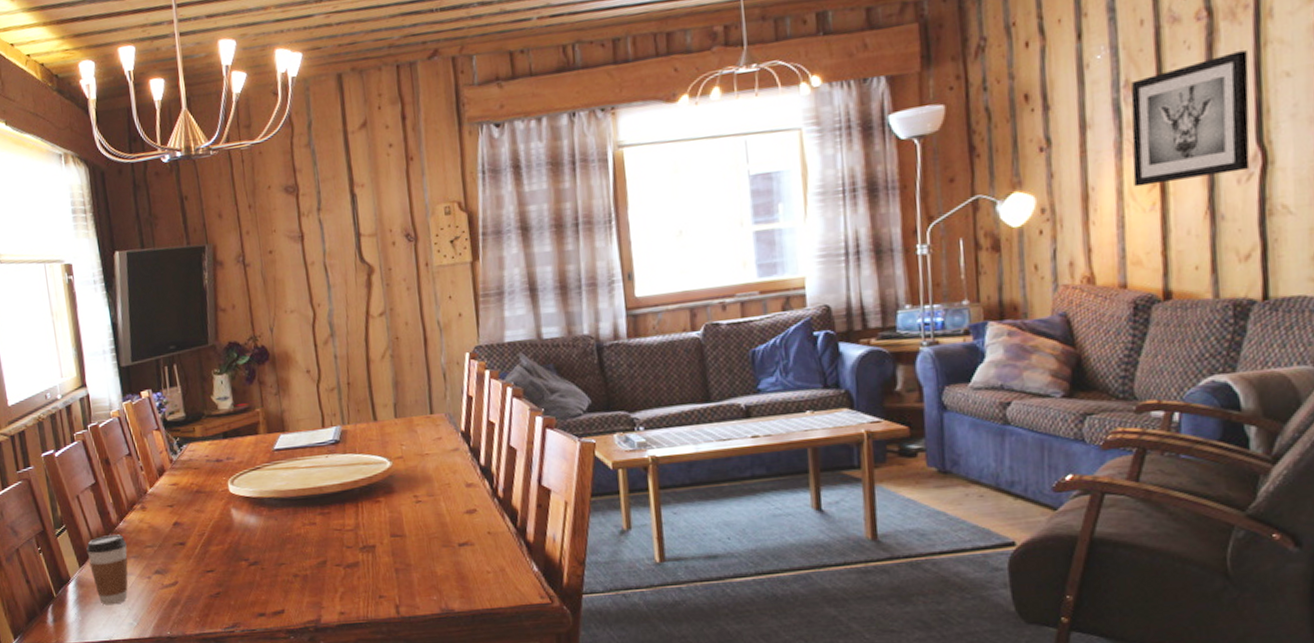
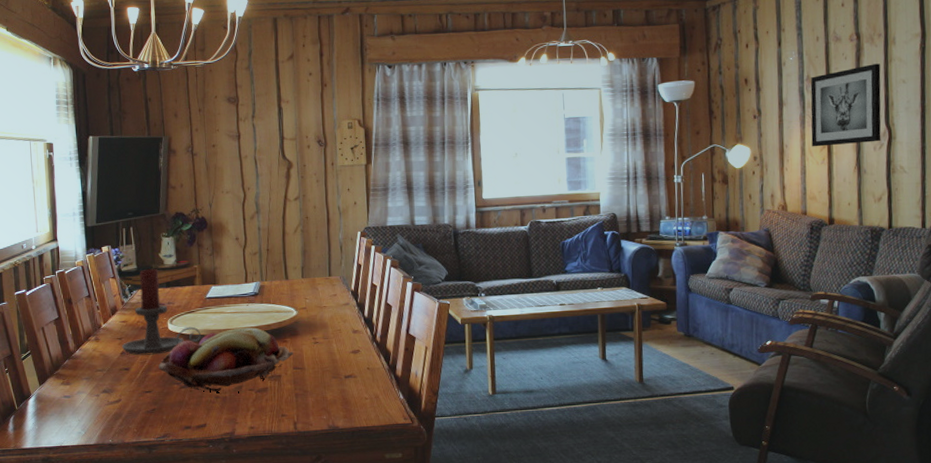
coffee cup: present [86,534,128,606] -> none [47,360,82,417]
candle holder: none [174,415,271,526] -> present [122,268,201,356]
fruit basket: none [220,485,390,570] -> present [158,327,294,393]

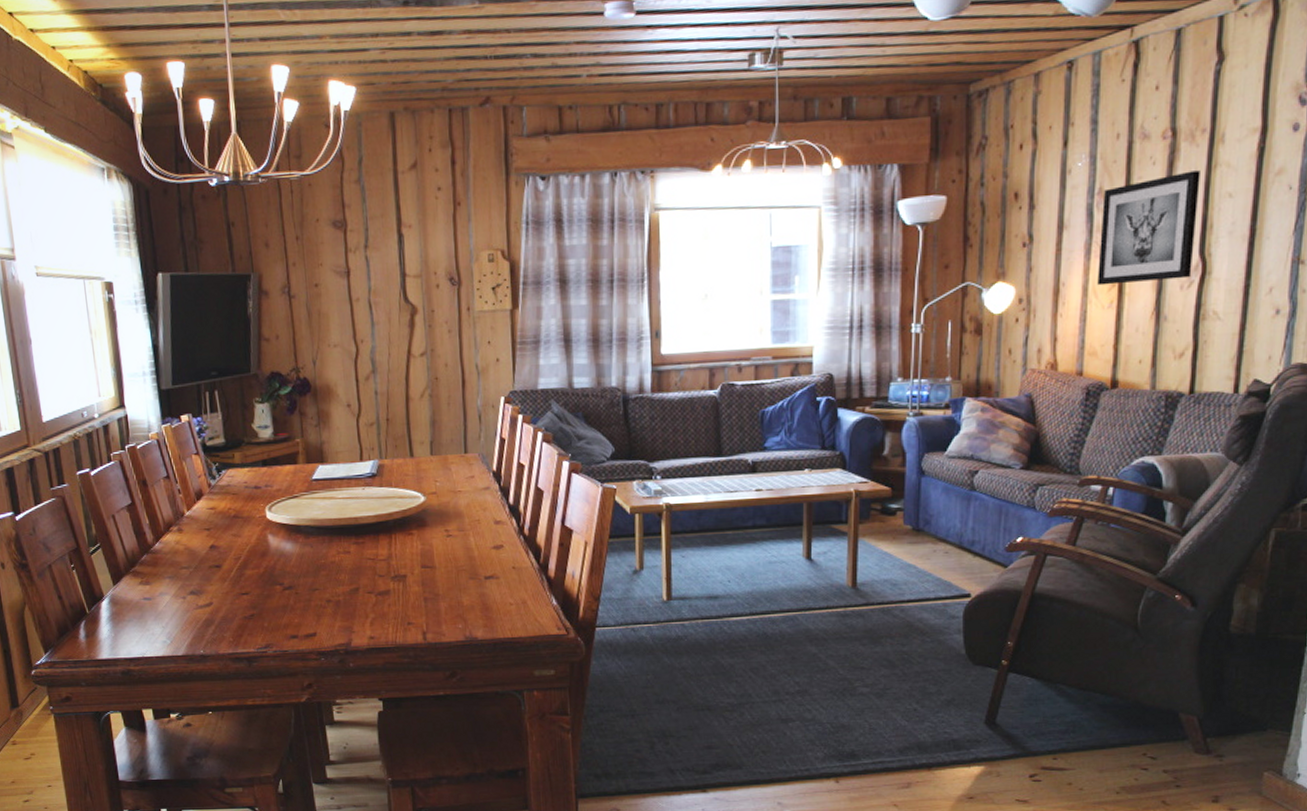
candle holder: present [122,268,201,356] -> none [211,442,307,550]
fruit basket: present [158,327,294,393] -> none [256,516,422,595]

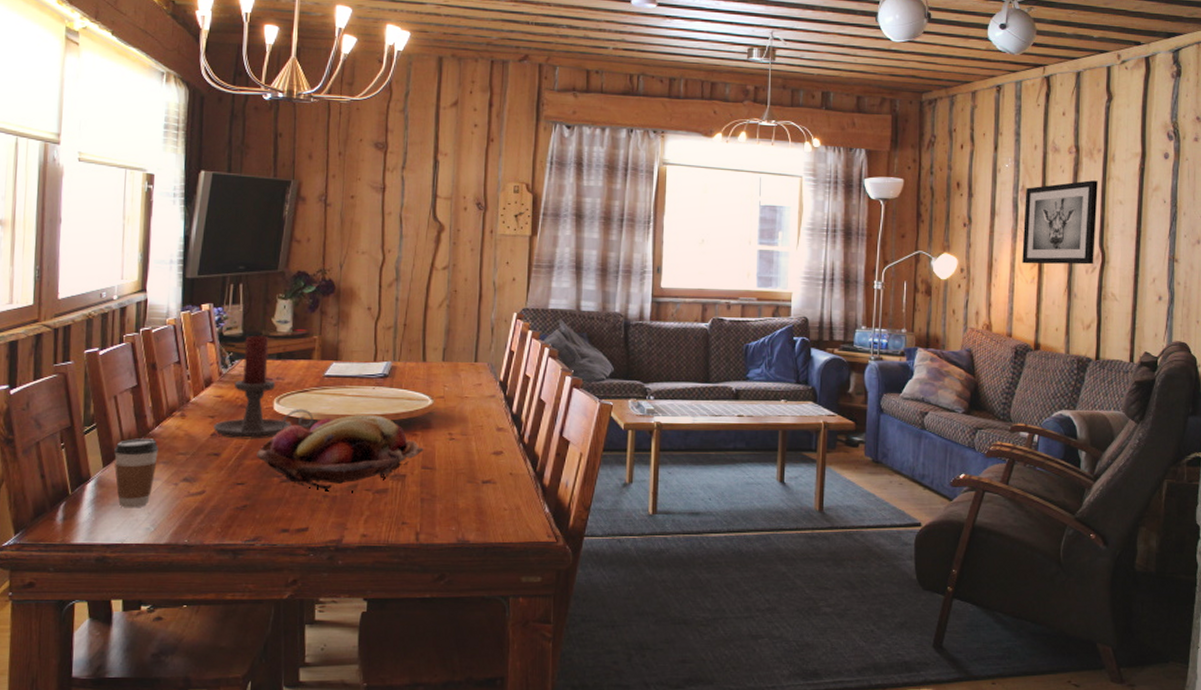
coffee cup: none [121,555,163,623] -> present [114,438,160,508]
candle holder: none [211,442,307,550] -> present [213,335,314,440]
fruit basket: none [256,516,422,595] -> present [257,415,424,491]

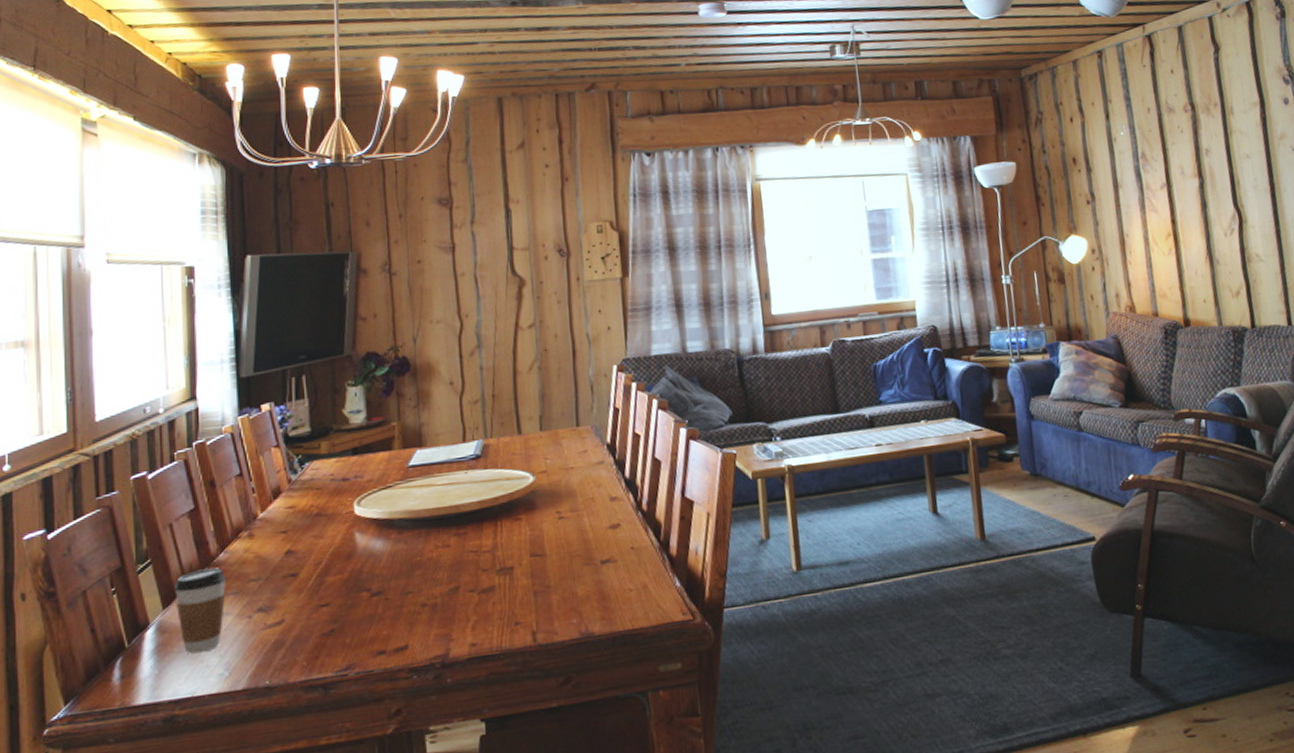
candle holder: present [213,335,314,440] -> none [287,430,401,554]
fruit basket: present [257,415,424,491] -> none [340,503,531,599]
wall art: present [1022,180,1098,265] -> none [1146,137,1232,236]

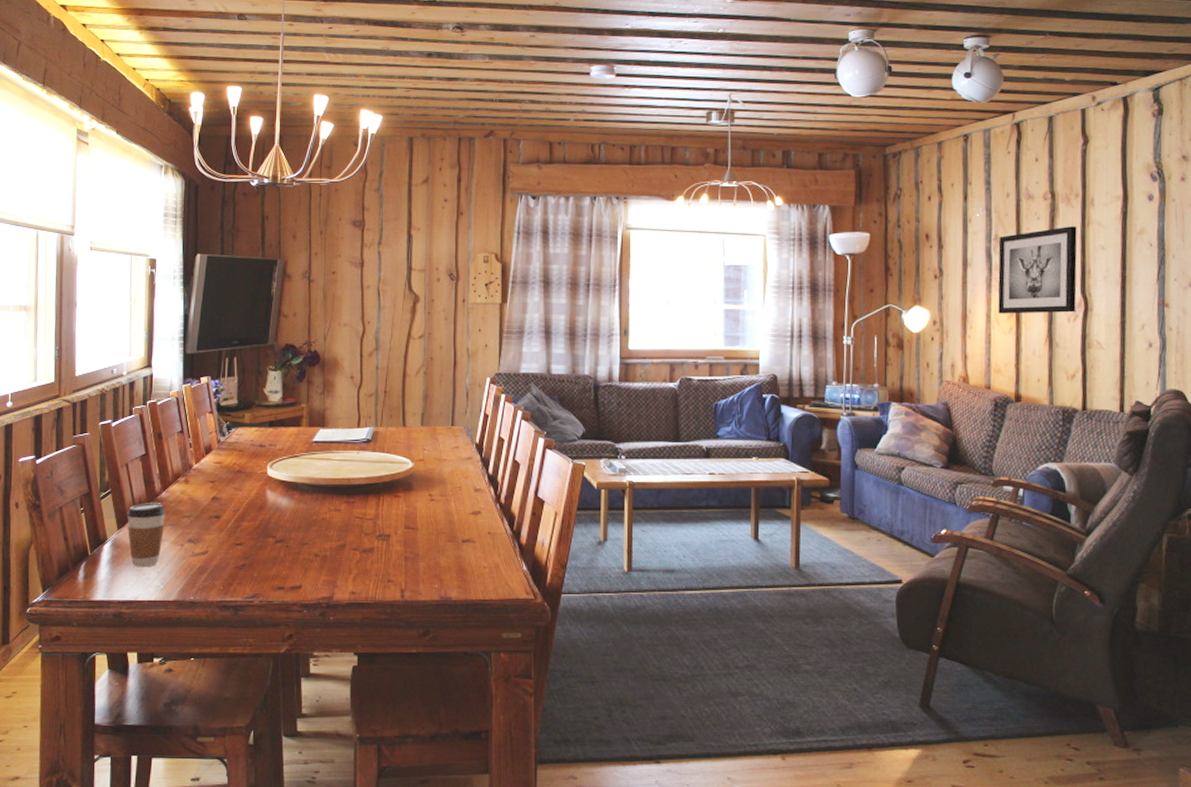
wall art: none [1146,137,1232,236] -> present [998,226,1077,314]

